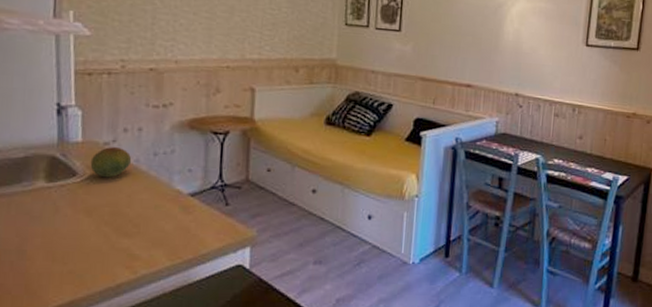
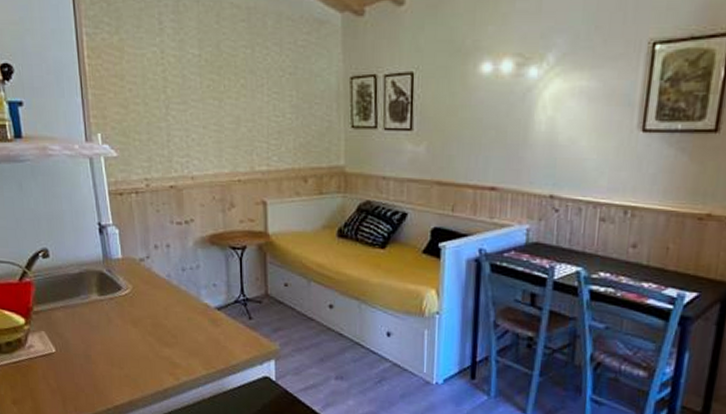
fruit: present [90,147,132,178] -> none [131,263,164,292]

